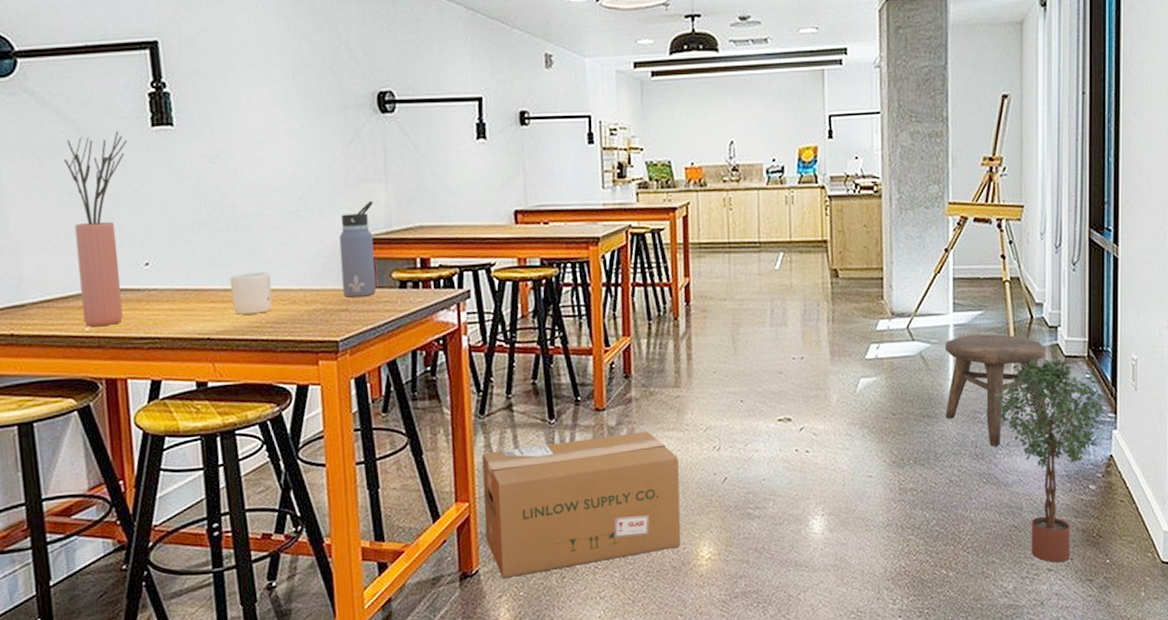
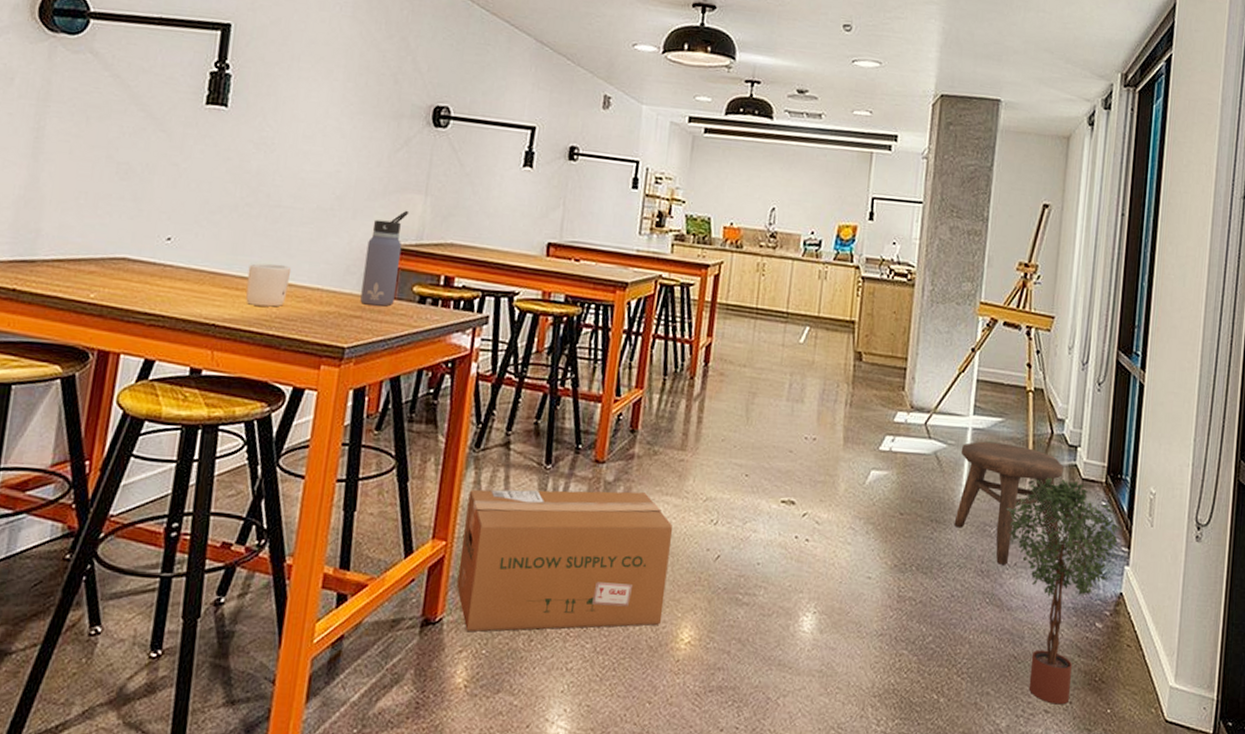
vase: present [64,131,128,327] -> none [90,103,179,296]

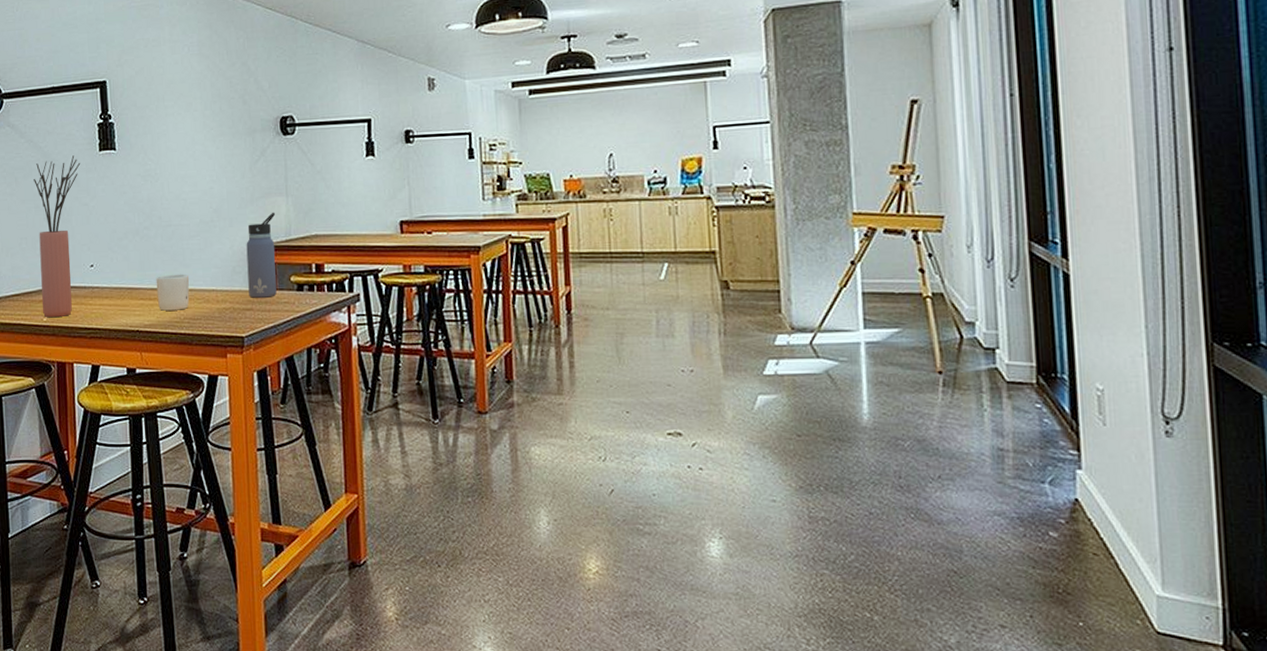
vase: none [90,103,179,296] -> present [34,155,81,318]
box: present [456,489,673,632] -> none [370,437,567,572]
stool: present [954,441,1064,565] -> none [855,354,990,478]
potted tree: present [1006,477,1122,705] -> none [919,384,1065,619]

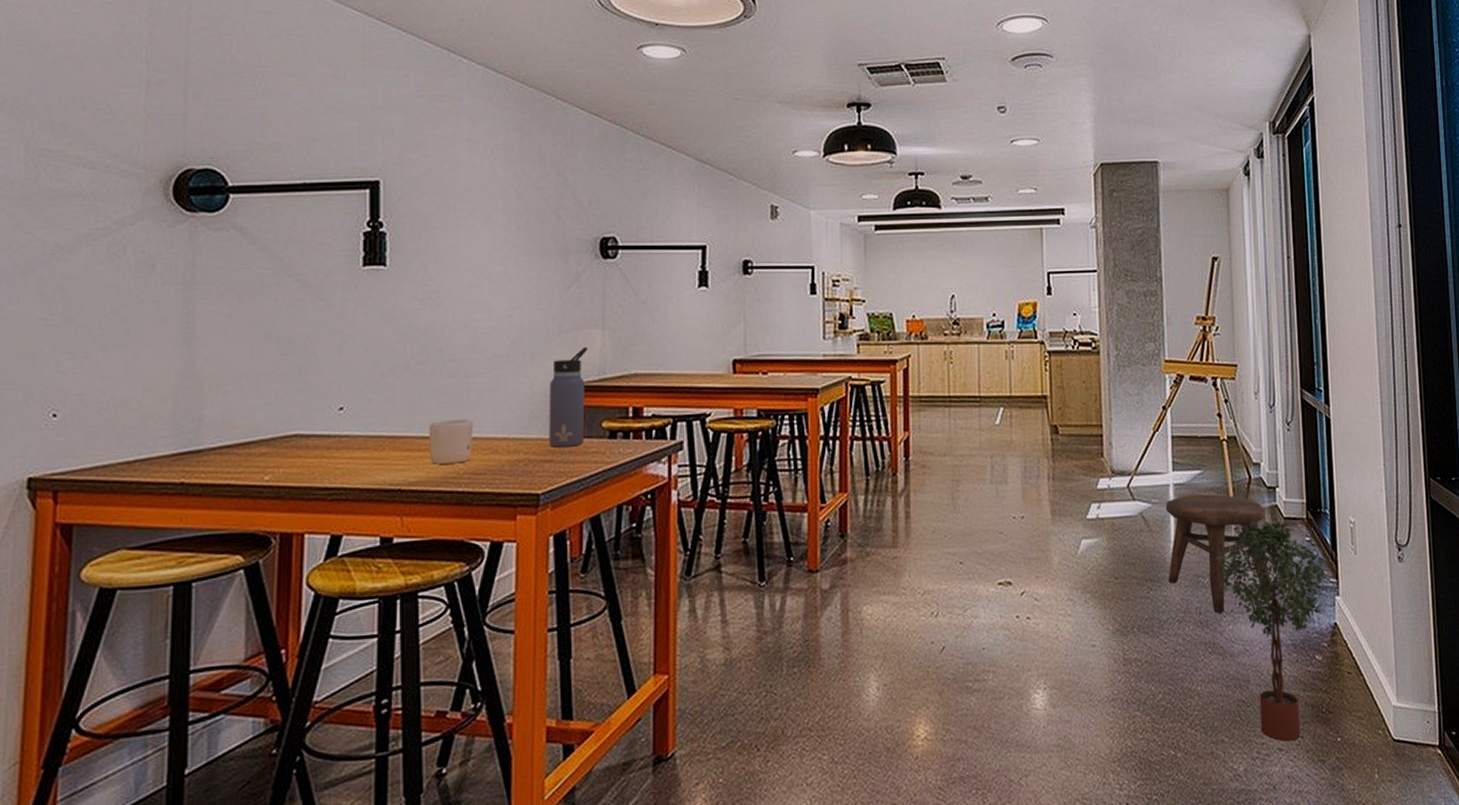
vase: present [34,155,81,318] -> none [263,270,336,476]
stool: none [855,354,990,478] -> present [1165,494,1271,613]
potted tree: none [919,384,1065,619] -> present [1216,520,1328,742]

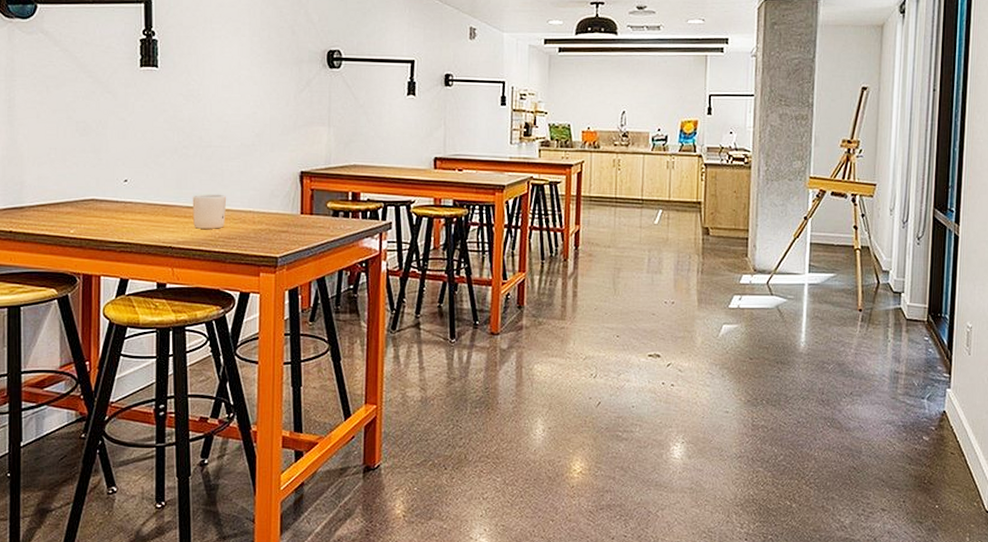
water bottle: present [549,346,588,449] -> none [285,140,317,222]
stool: present [1165,494,1271,613] -> none [796,294,890,394]
potted tree: present [1216,520,1328,742] -> none [841,320,943,504]

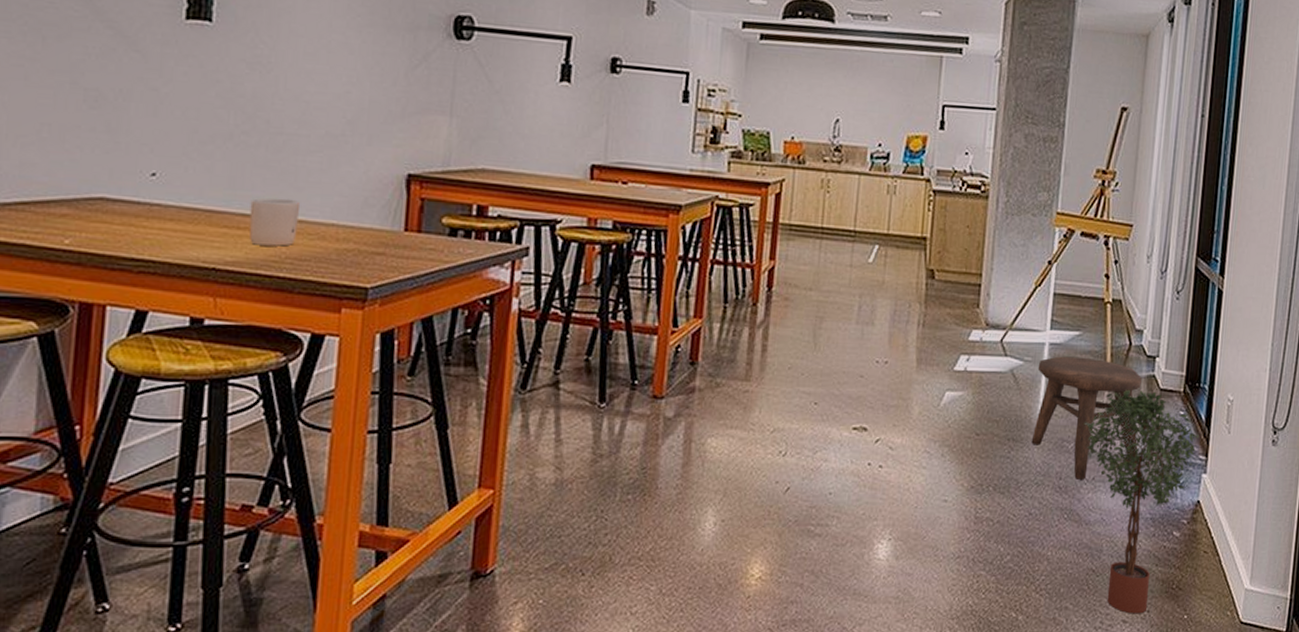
stool: none [796,294,890,394] -> present [1031,356,1142,480]
potted tree: none [841,320,943,504] -> present [1084,389,1199,614]

